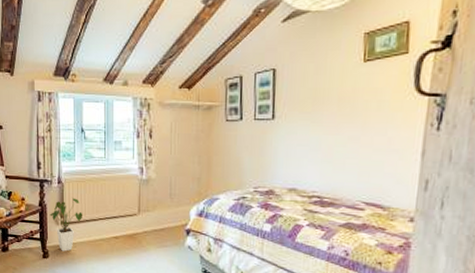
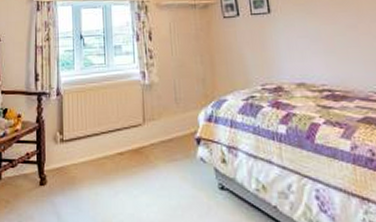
house plant: present [50,197,82,252] -> none [48,109,83,175]

